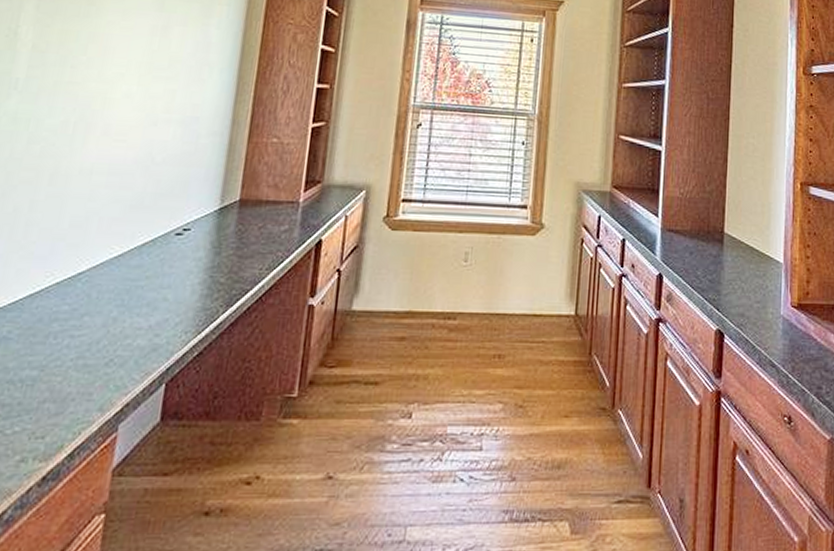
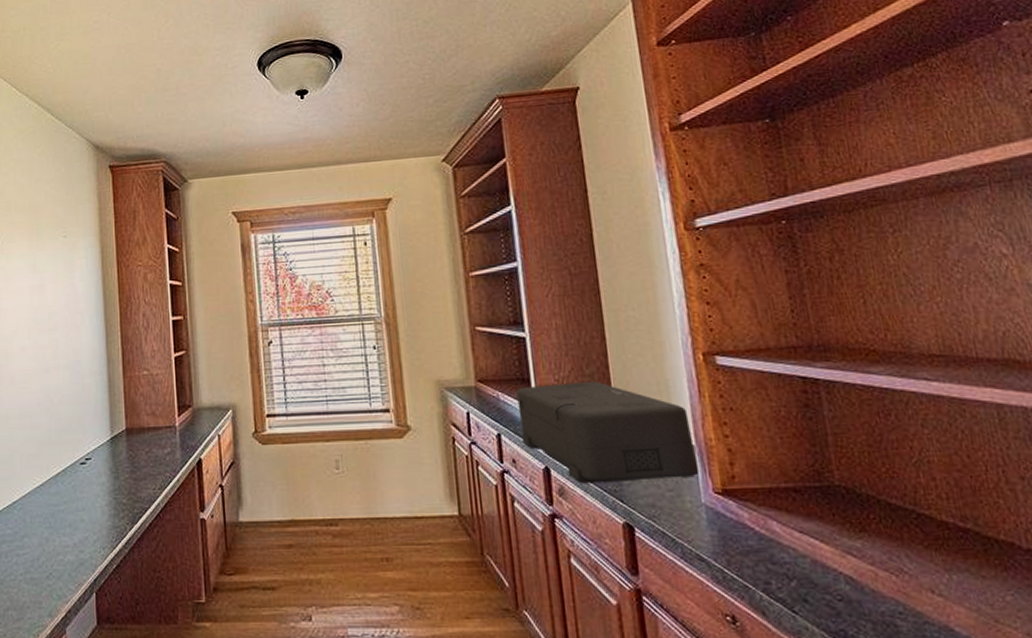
storage case: none [643,196,783,292] -> present [516,382,699,484]

